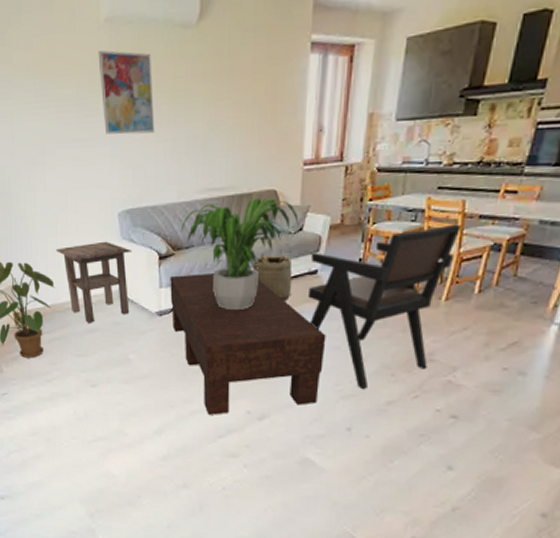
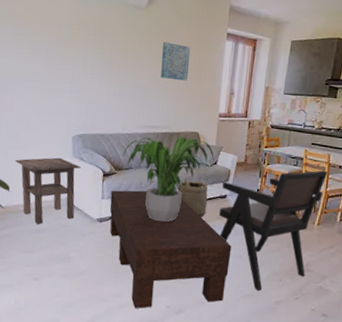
wall art: present [98,50,155,135] -> none [67,13,110,79]
wall art: none [221,69,261,122] -> present [161,42,191,81]

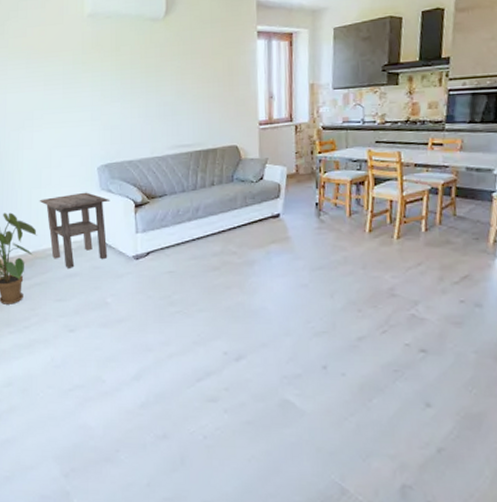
coffee table: present [109,190,232,309] -> none [145,219,294,357]
potted plant: present [122,136,214,222] -> none [154,152,260,252]
wall art: present [161,42,191,81] -> none [185,51,219,91]
basket: present [177,179,208,217] -> none [220,200,258,242]
armchair: present [218,170,328,291] -> none [272,171,402,325]

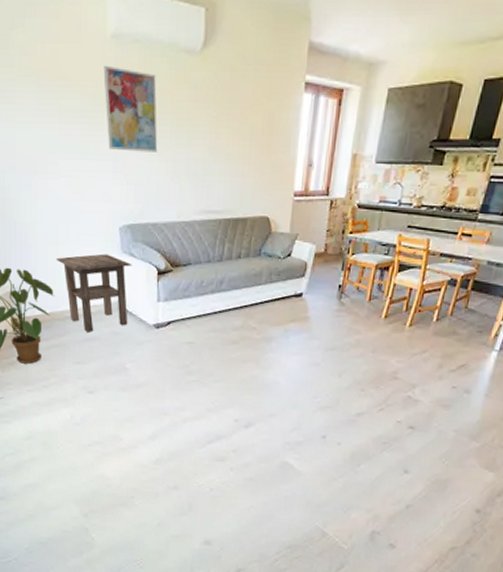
wall art: none [82,37,130,102] -> present [103,65,158,152]

